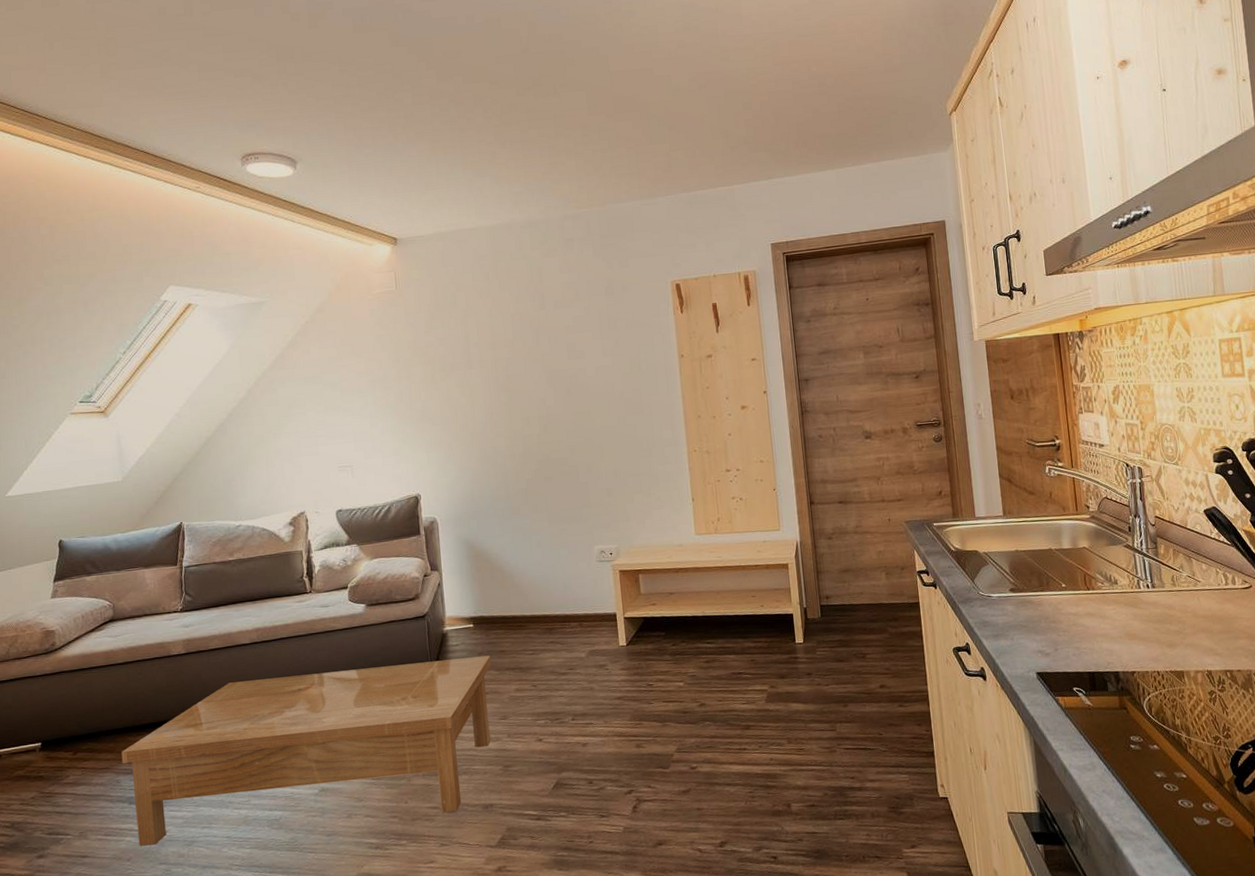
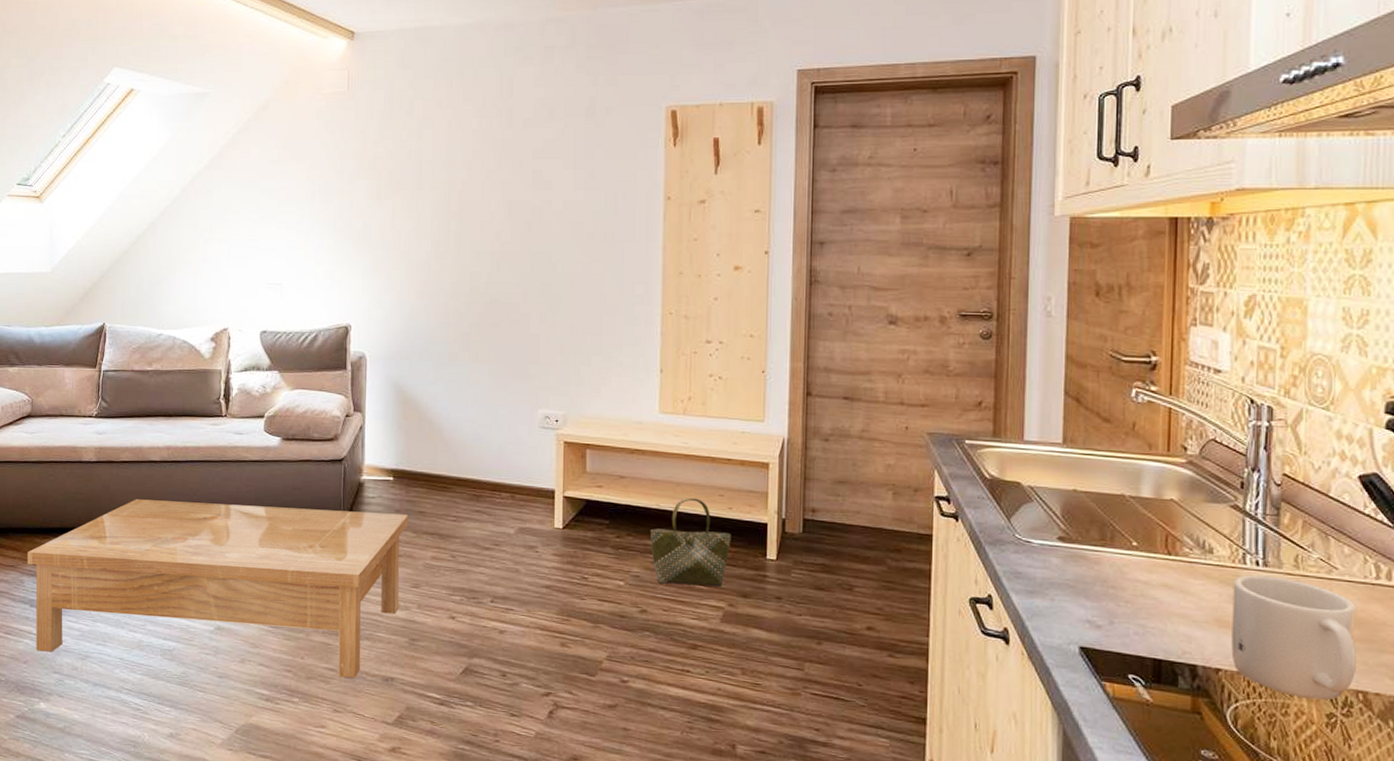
shopping bag: none [699,602,766,679] -> present [650,497,732,587]
mug: none [1134,594,1223,684] -> present [1231,574,1357,701]

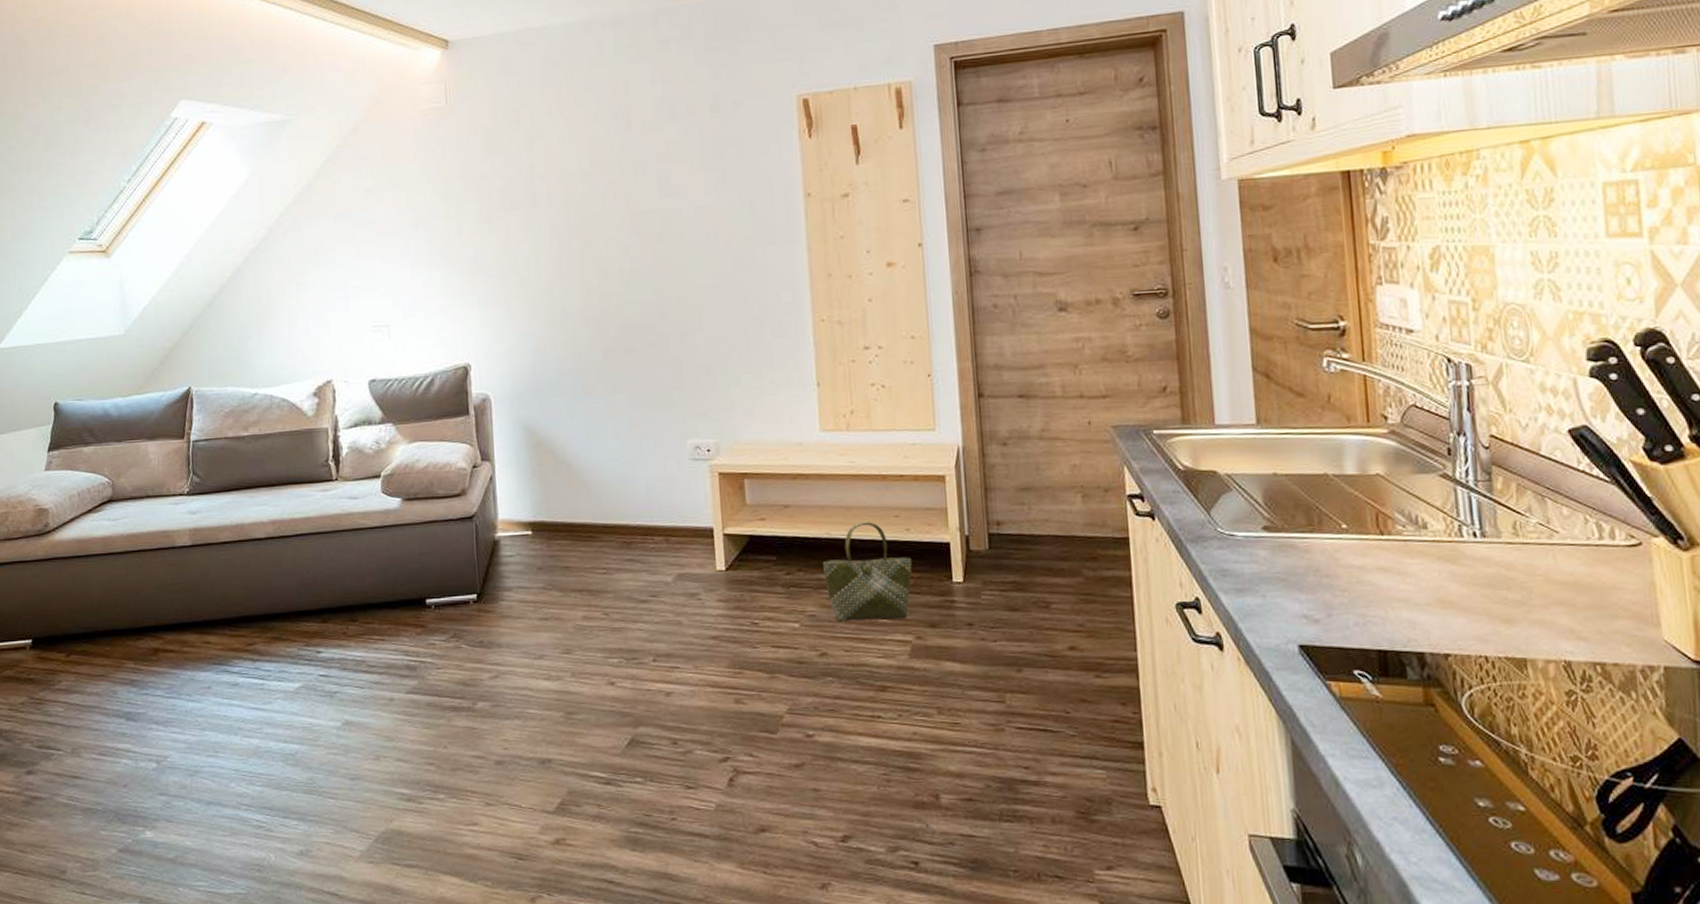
coffee table: present [27,499,409,678] -> none [118,571,554,771]
mug: present [1231,574,1357,701] -> none [1452,547,1591,678]

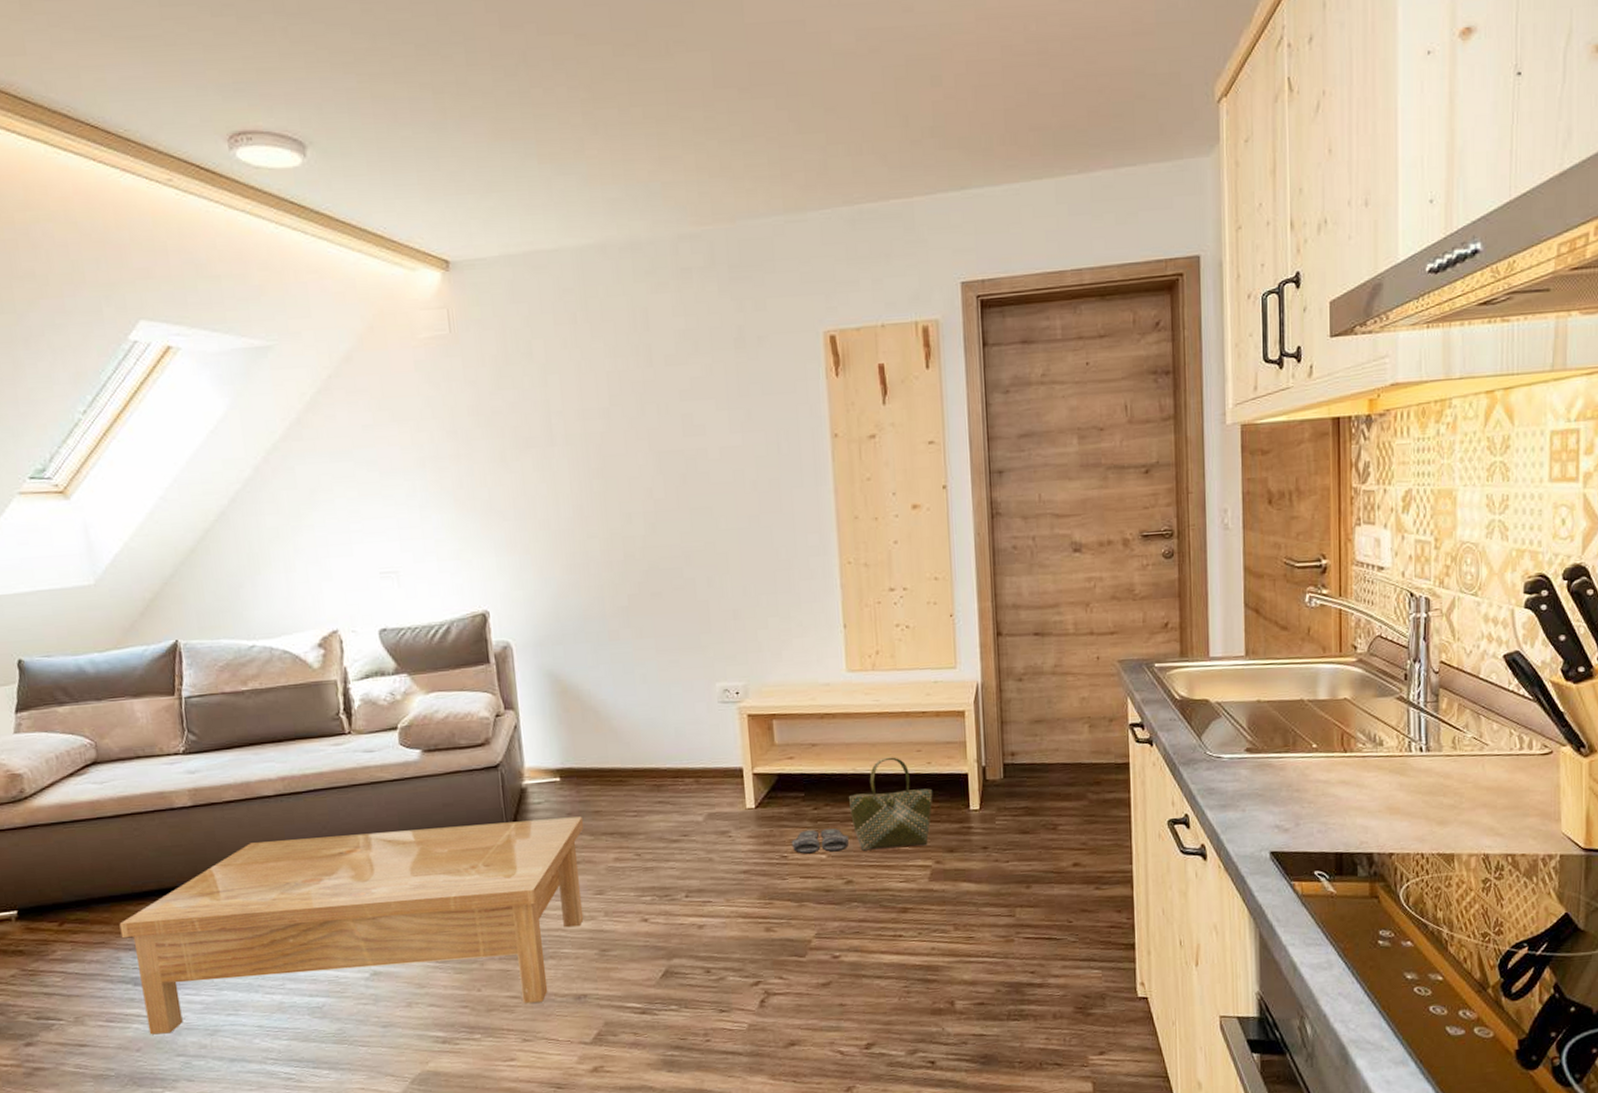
coffee table: none [118,571,554,771] -> present [119,816,584,1035]
slippers: none [762,596,824,622] -> present [791,828,850,854]

